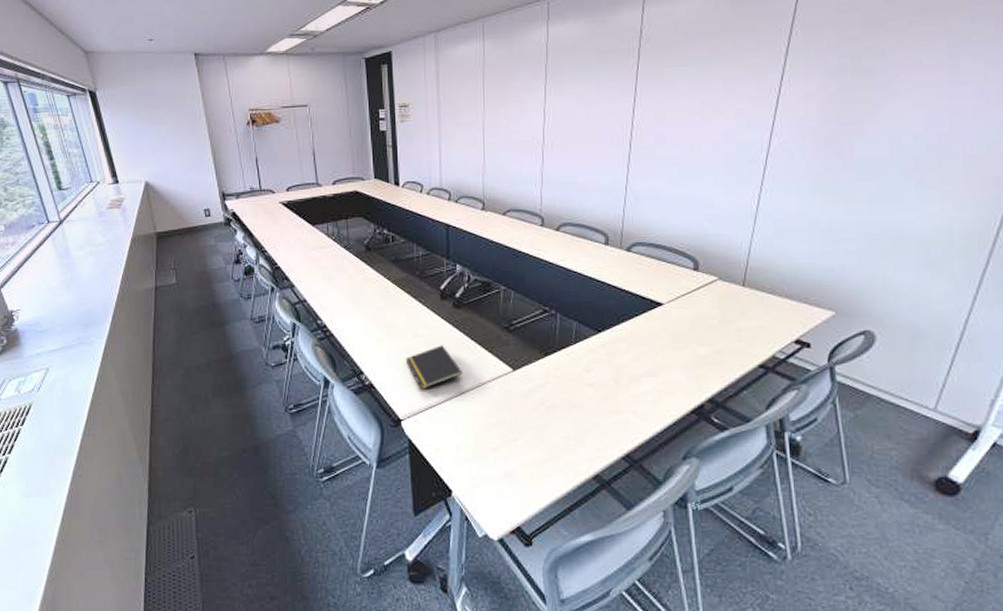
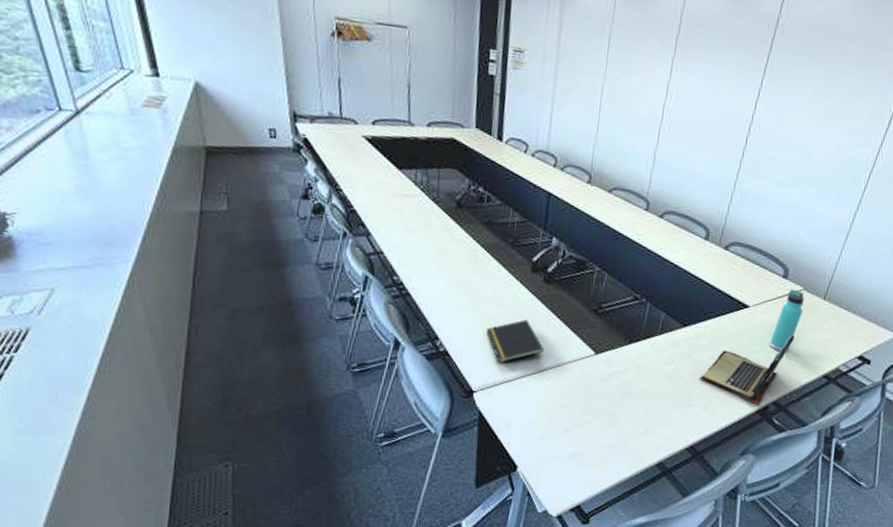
laptop: none [624,326,718,405] -> present [700,334,795,405]
thermos bottle: none [692,280,722,346] -> present [769,289,805,352]

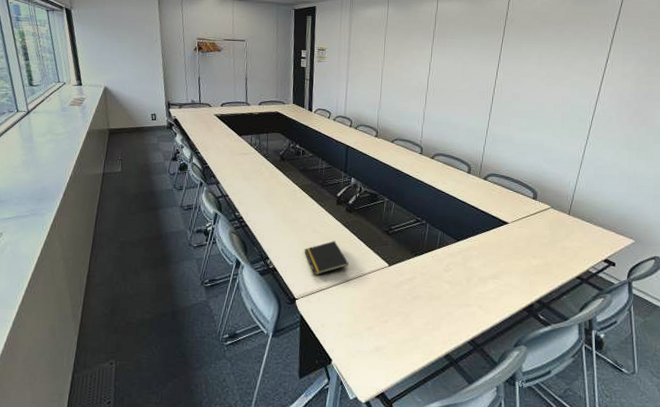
laptop: present [700,334,795,405] -> none [474,244,548,304]
thermos bottle: present [769,289,805,352] -> none [528,208,553,258]

